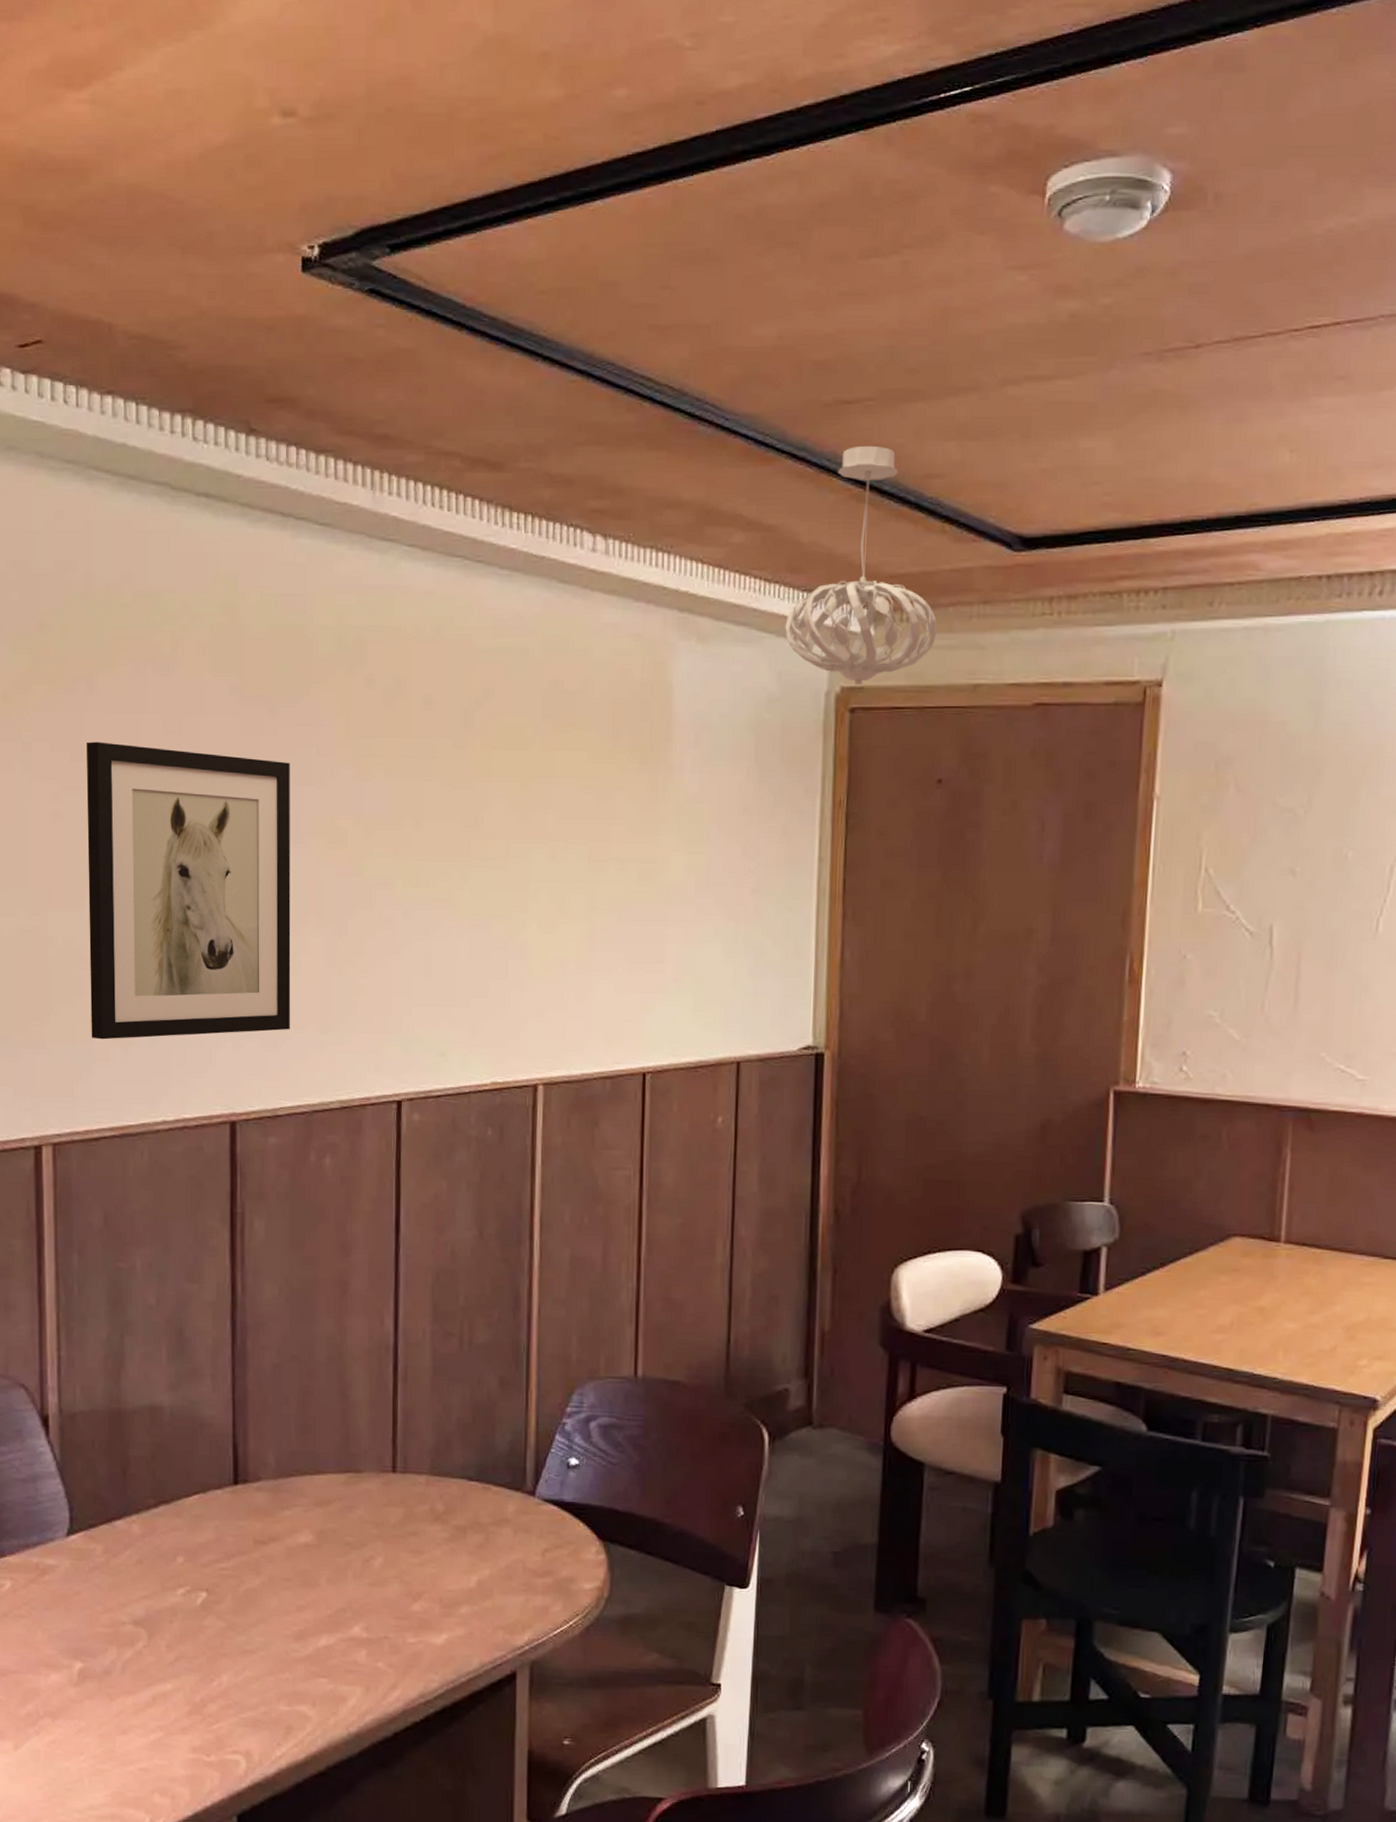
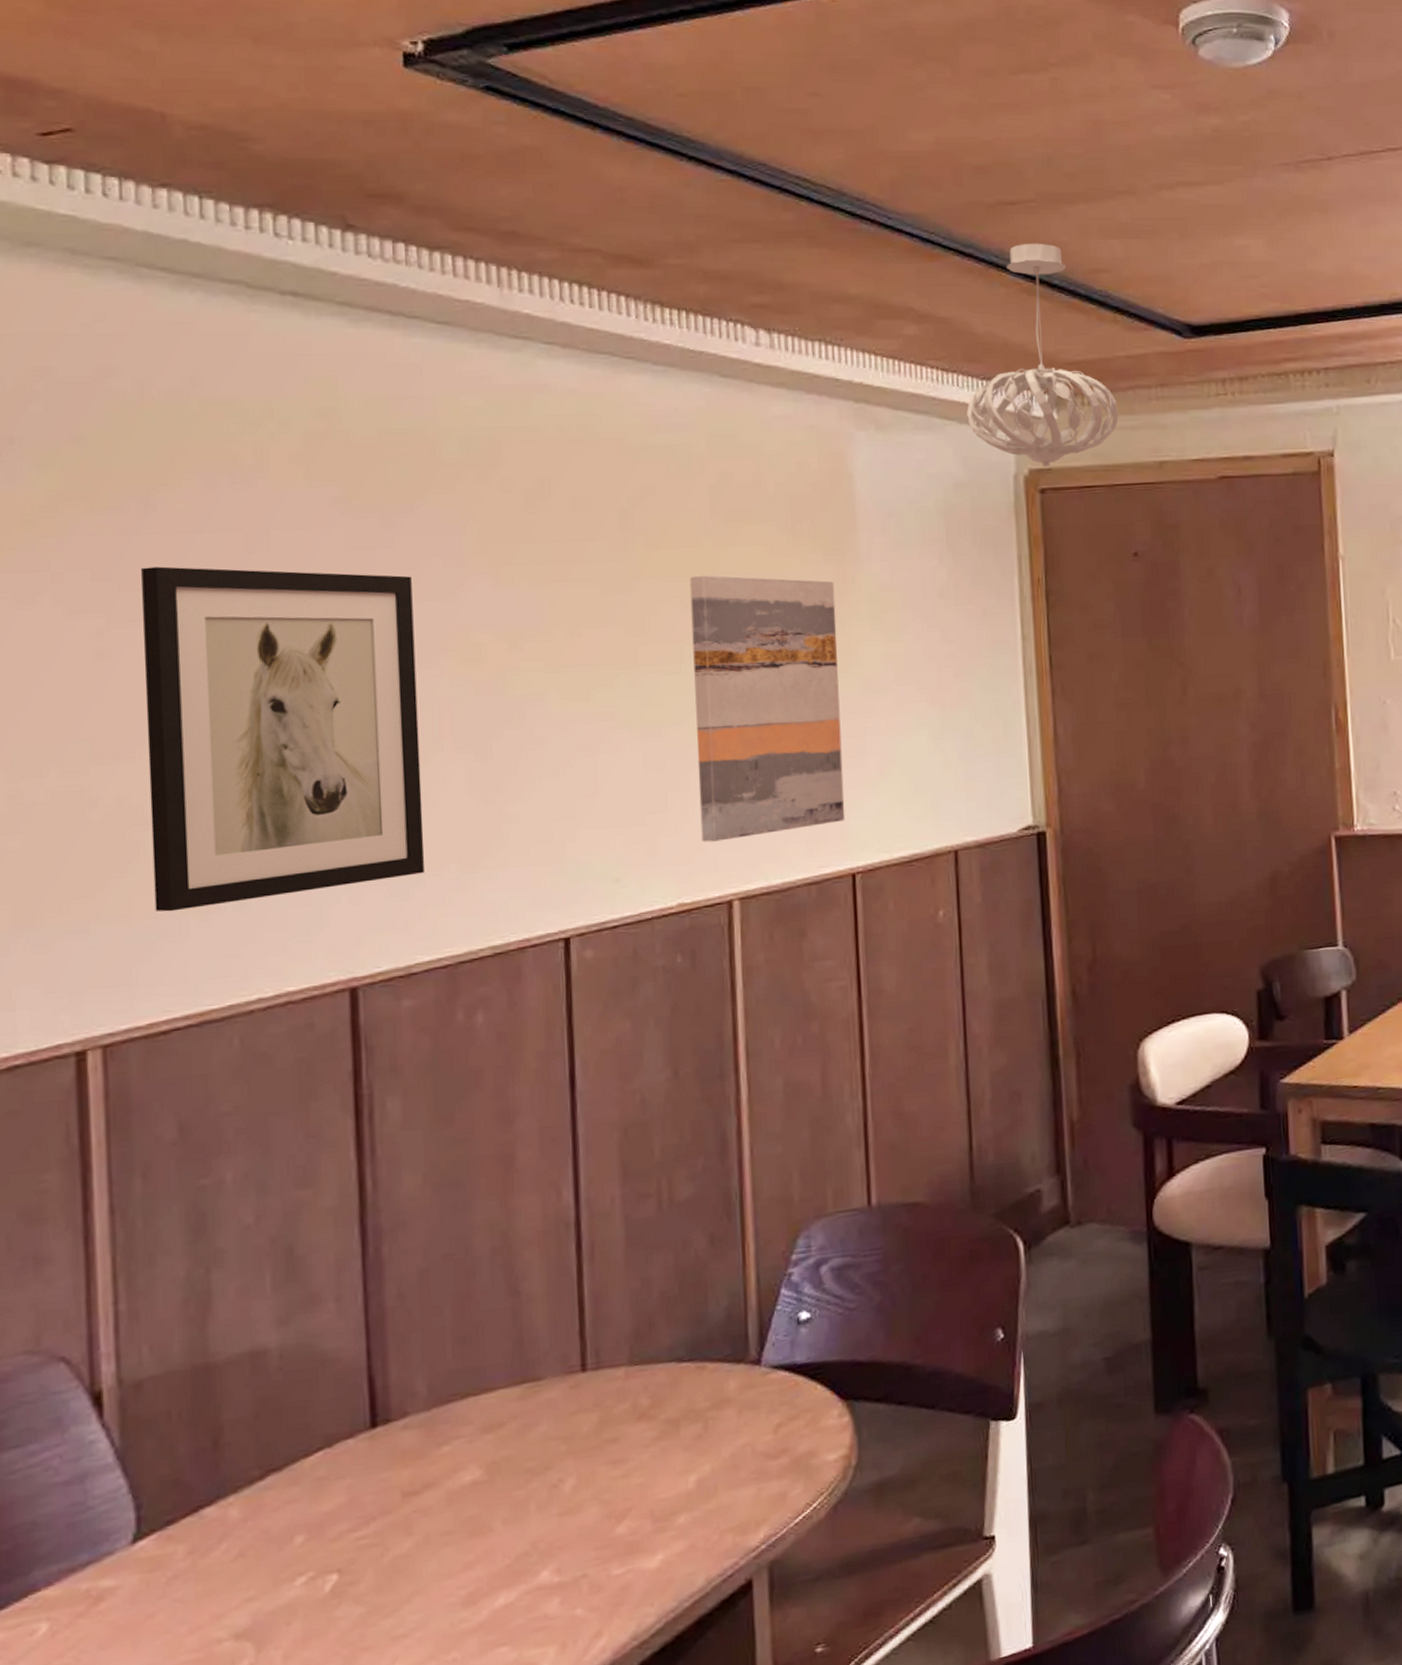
wall art: none [515,777,647,1029] -> present [689,575,846,842]

